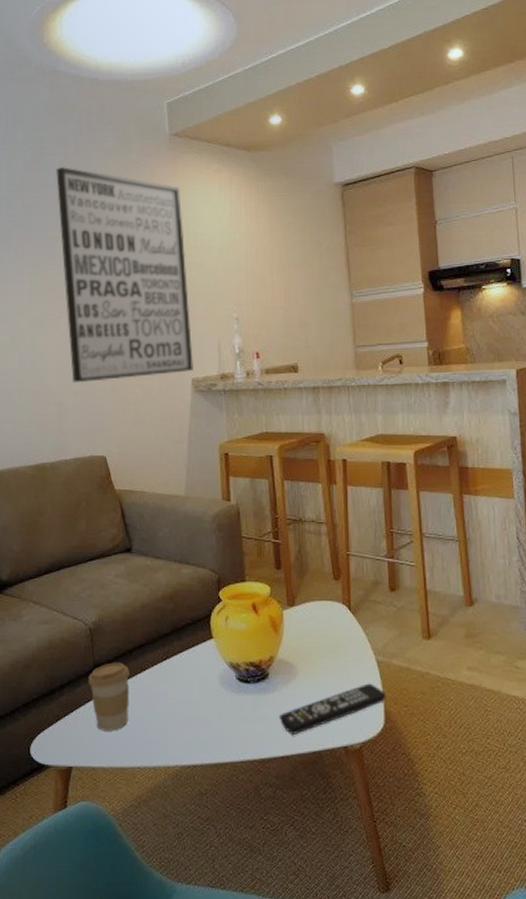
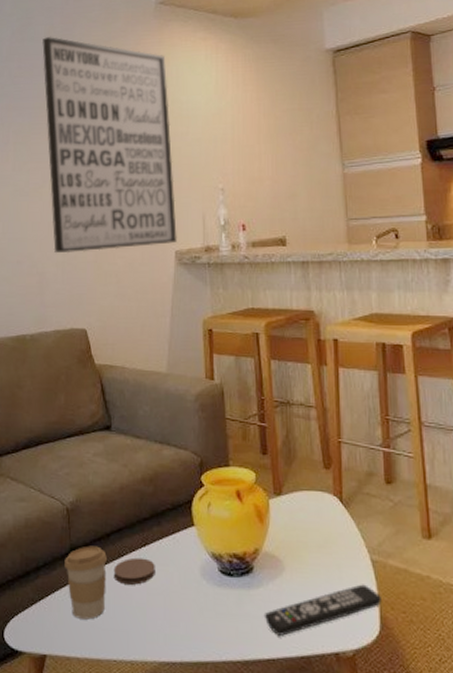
coaster: none [136,671,176,696] -> present [113,557,155,585]

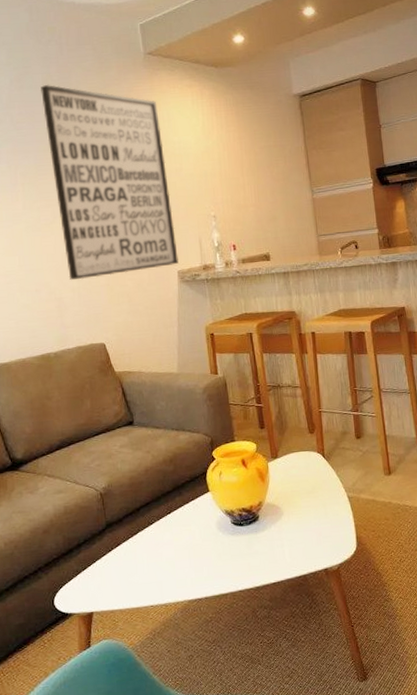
coffee cup: present [64,546,107,620] -> none [102,519,140,579]
coaster: present [113,557,155,585] -> none [145,523,180,546]
remote control: present [264,584,382,636] -> none [269,515,357,564]

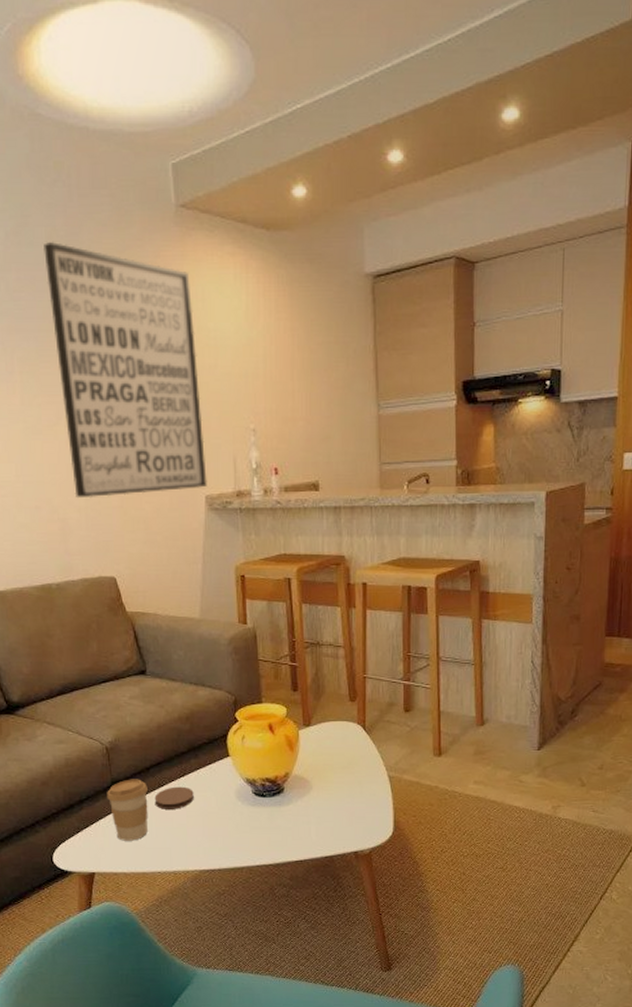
coffee cup: none [102,519,140,579] -> present [107,779,148,841]
coaster: none [145,523,180,546] -> present [154,786,194,809]

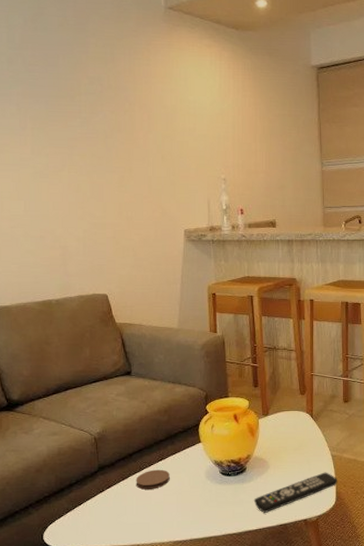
wall art: present [44,241,207,499] -> none [56,28,186,230]
coffee cup: present [107,779,148,841] -> none [94,464,130,519]
remote control: none [293,796,396,842] -> present [253,472,337,513]

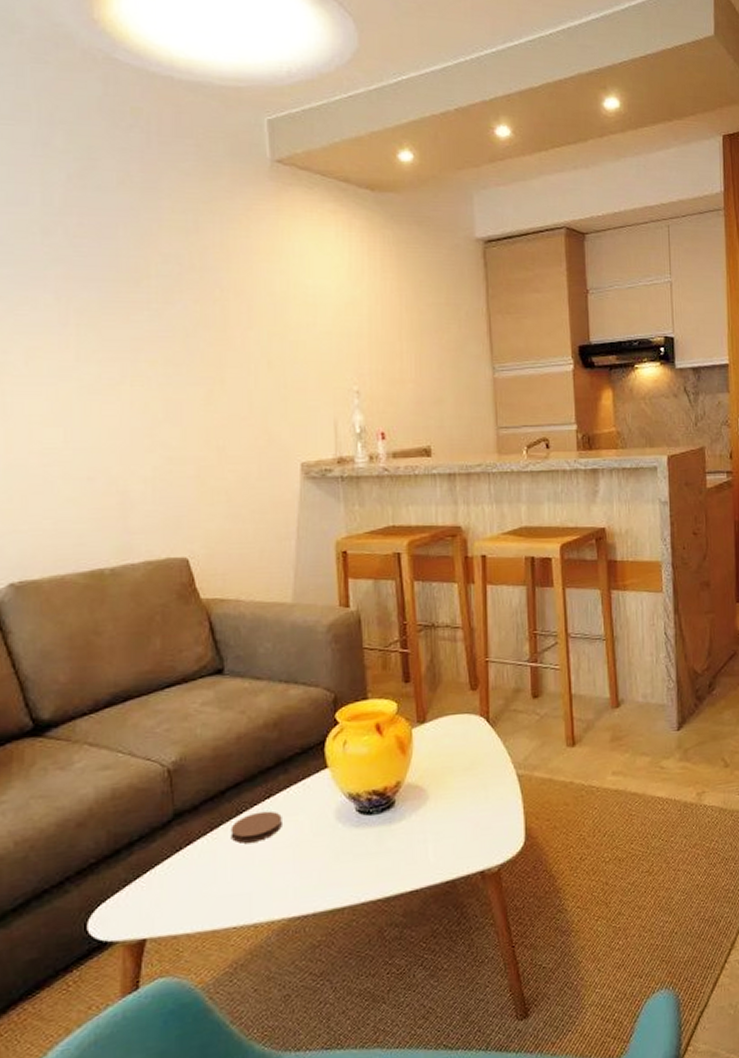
remote control: present [253,472,337,513] -> none [406,799,527,866]

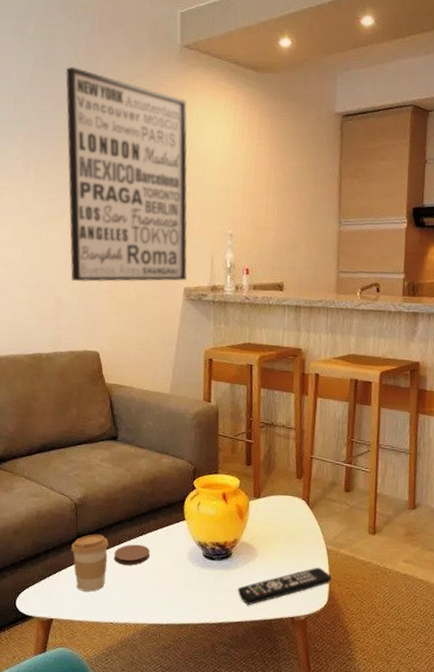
wall art: none [114,187,303,468] -> present [66,66,188,282]
coffee cup: none [167,807,222,891] -> present [71,534,109,592]
remote control: none [406,799,527,866] -> present [237,567,332,605]

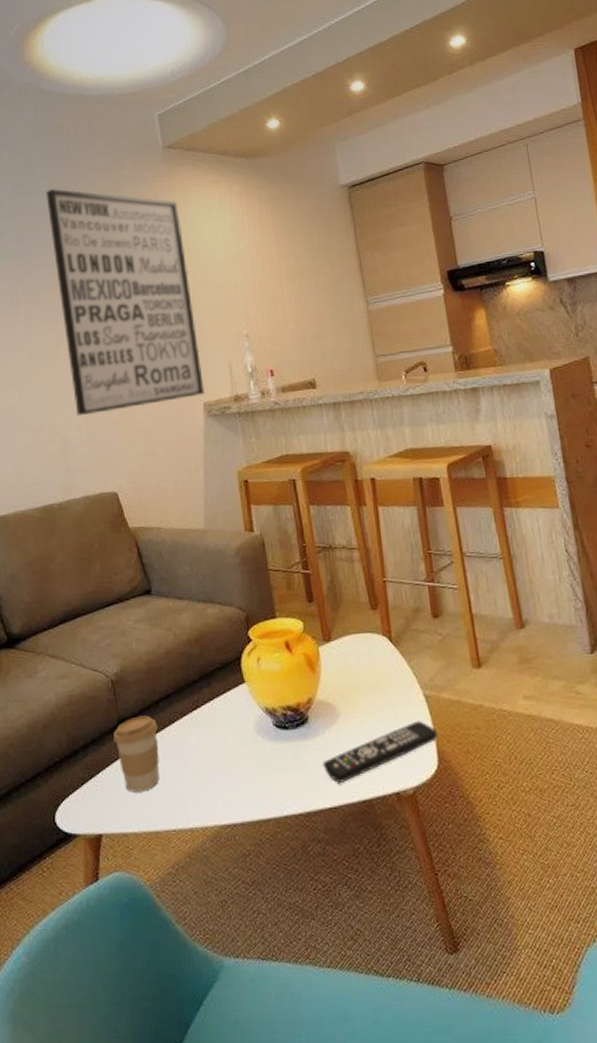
coaster: present [114,544,150,565] -> none [165,721,209,751]

